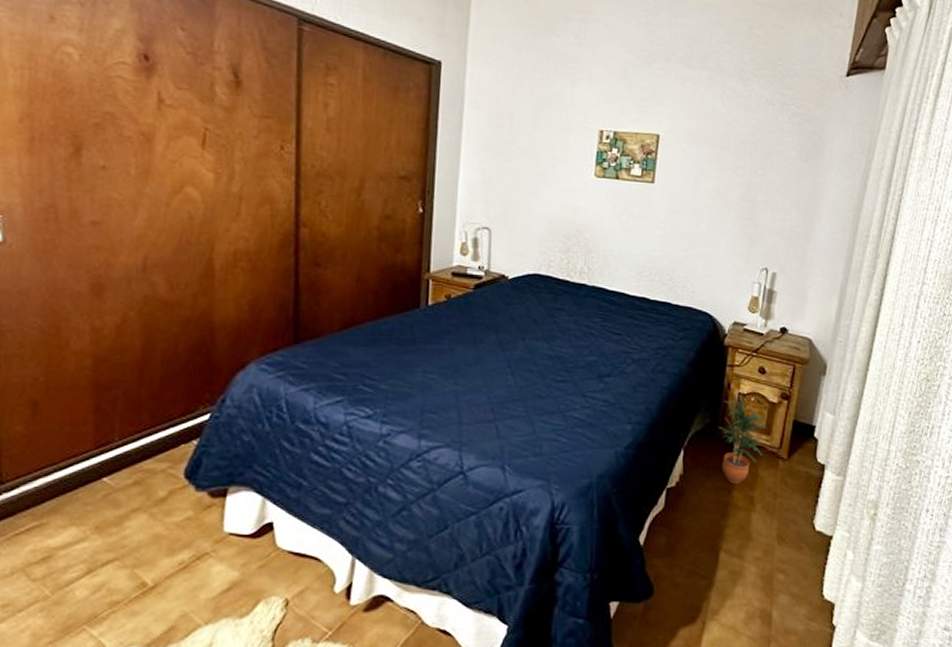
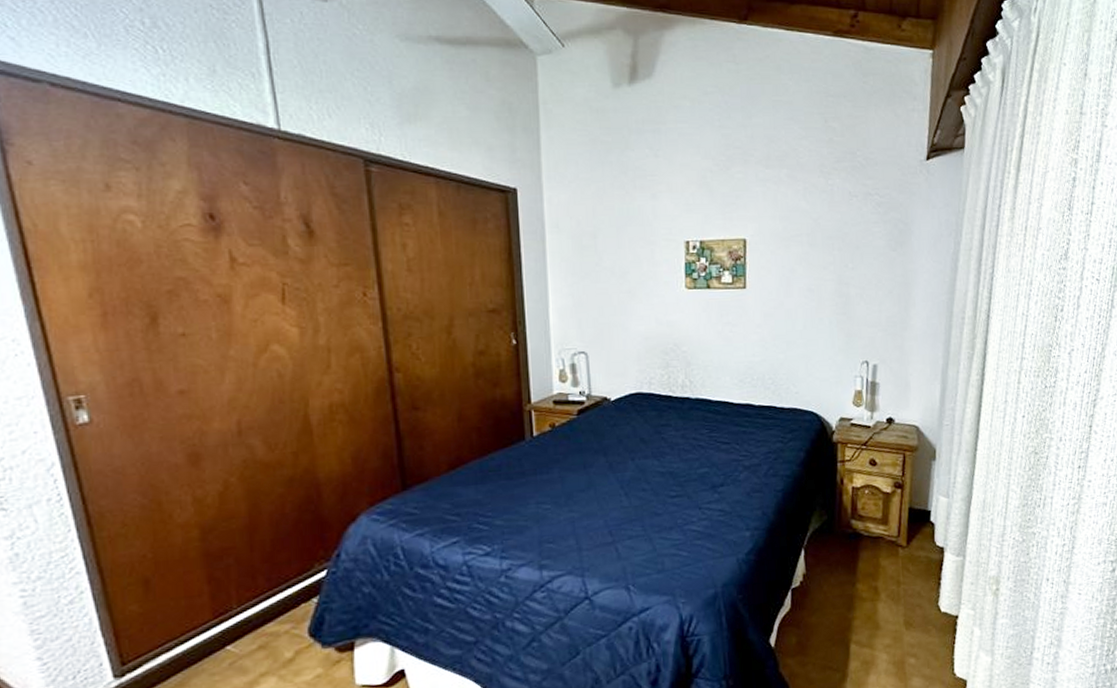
potted plant: present [718,395,767,484] -> none [836,489,884,577]

